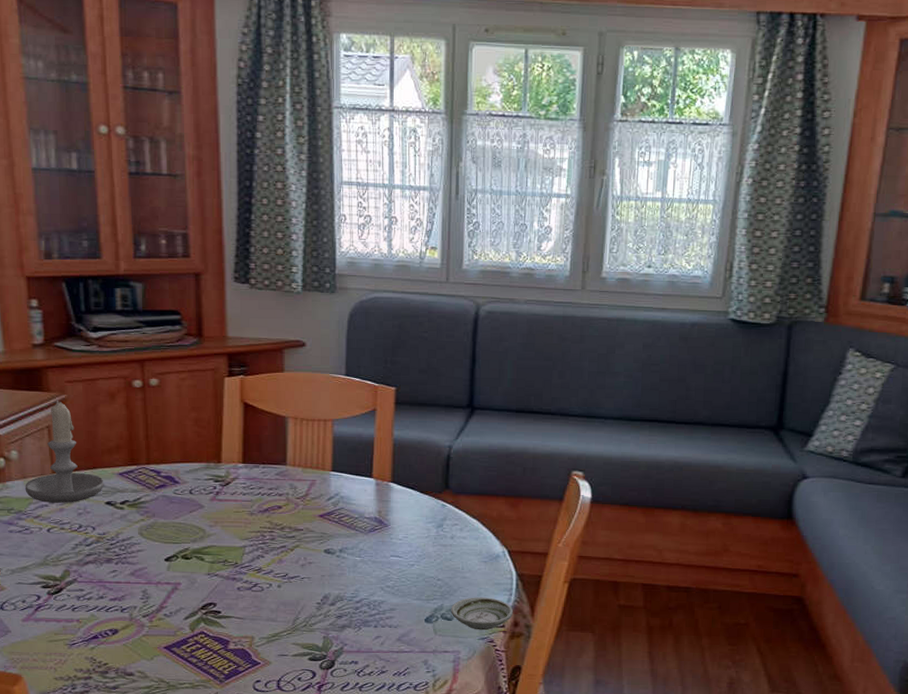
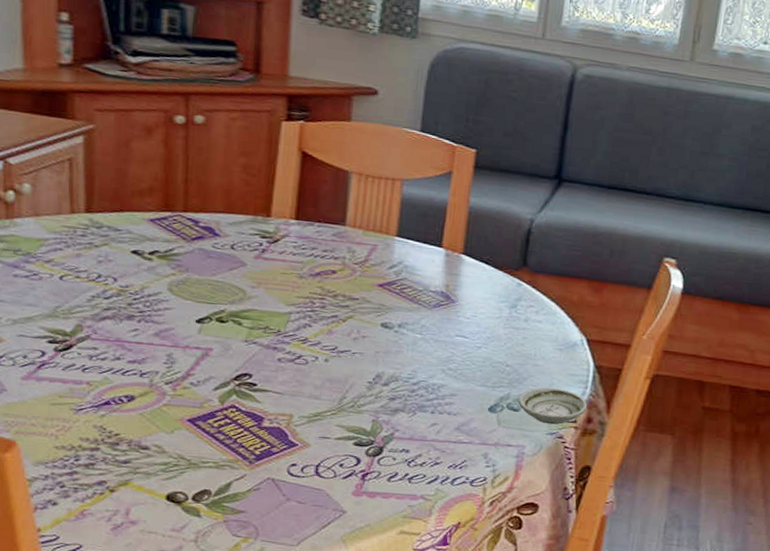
candle: present [25,400,104,503] -> none [36,130,132,249]

